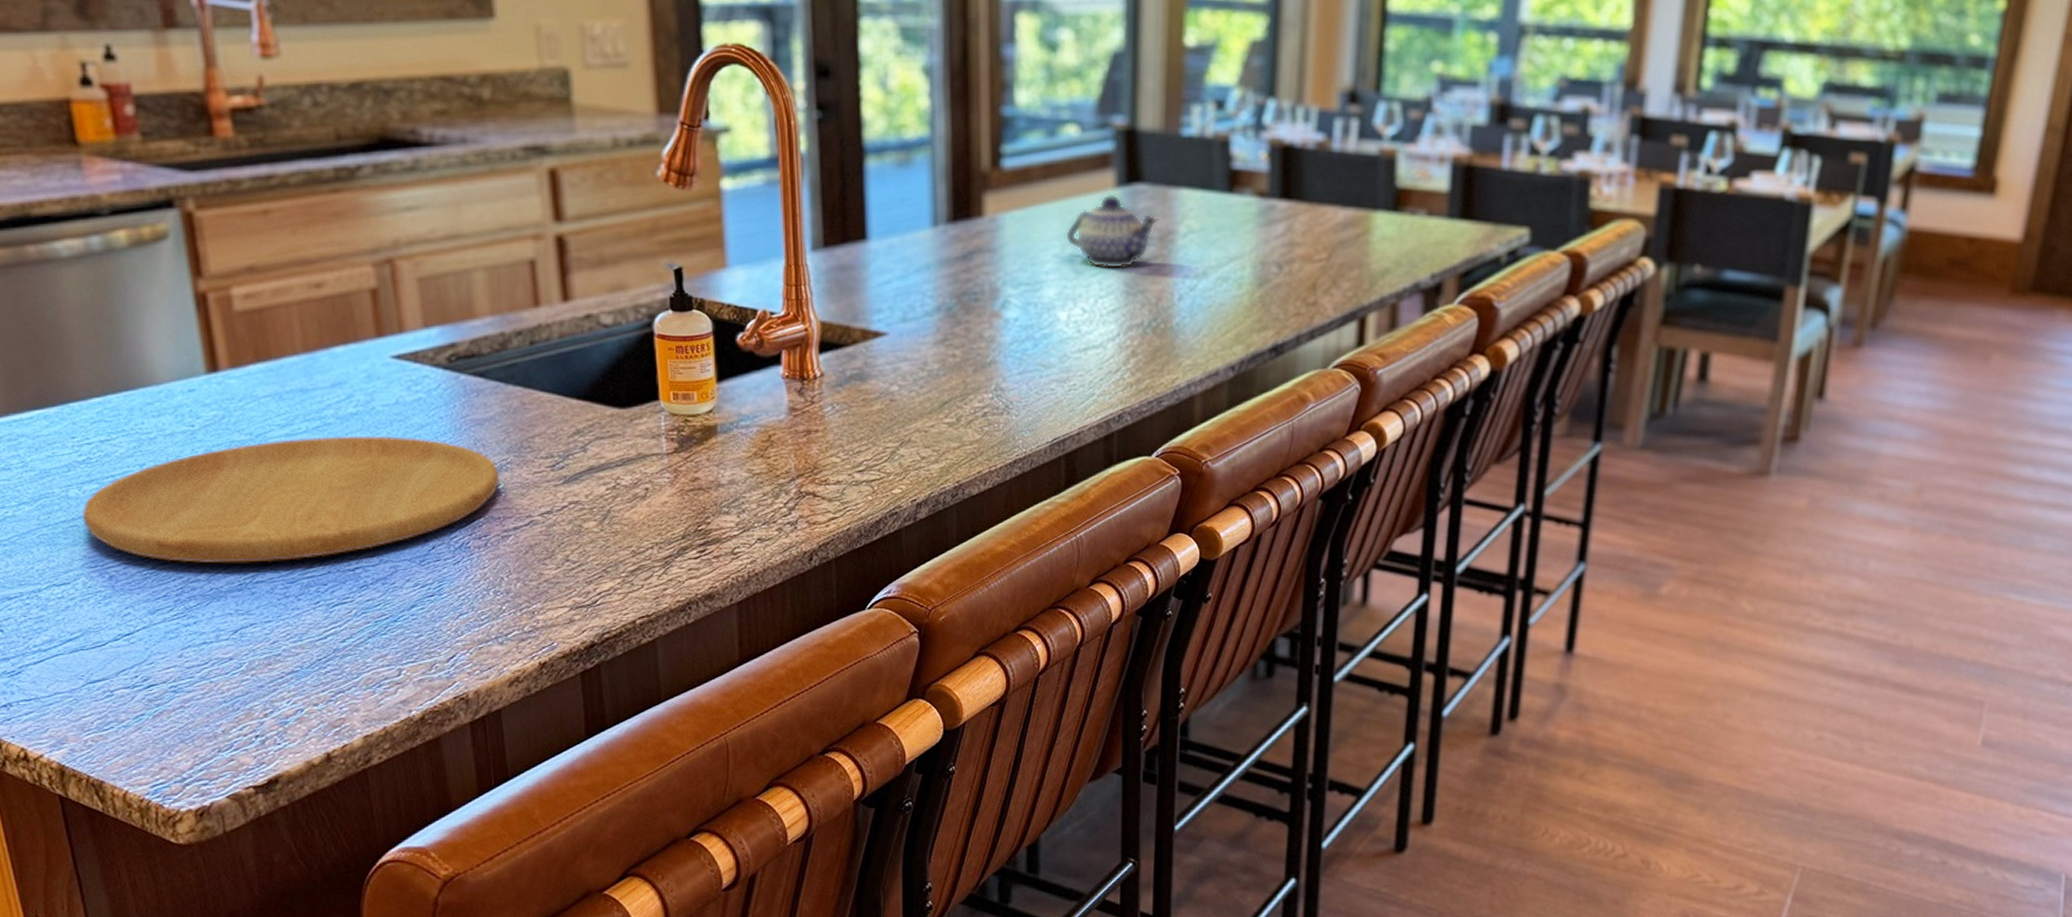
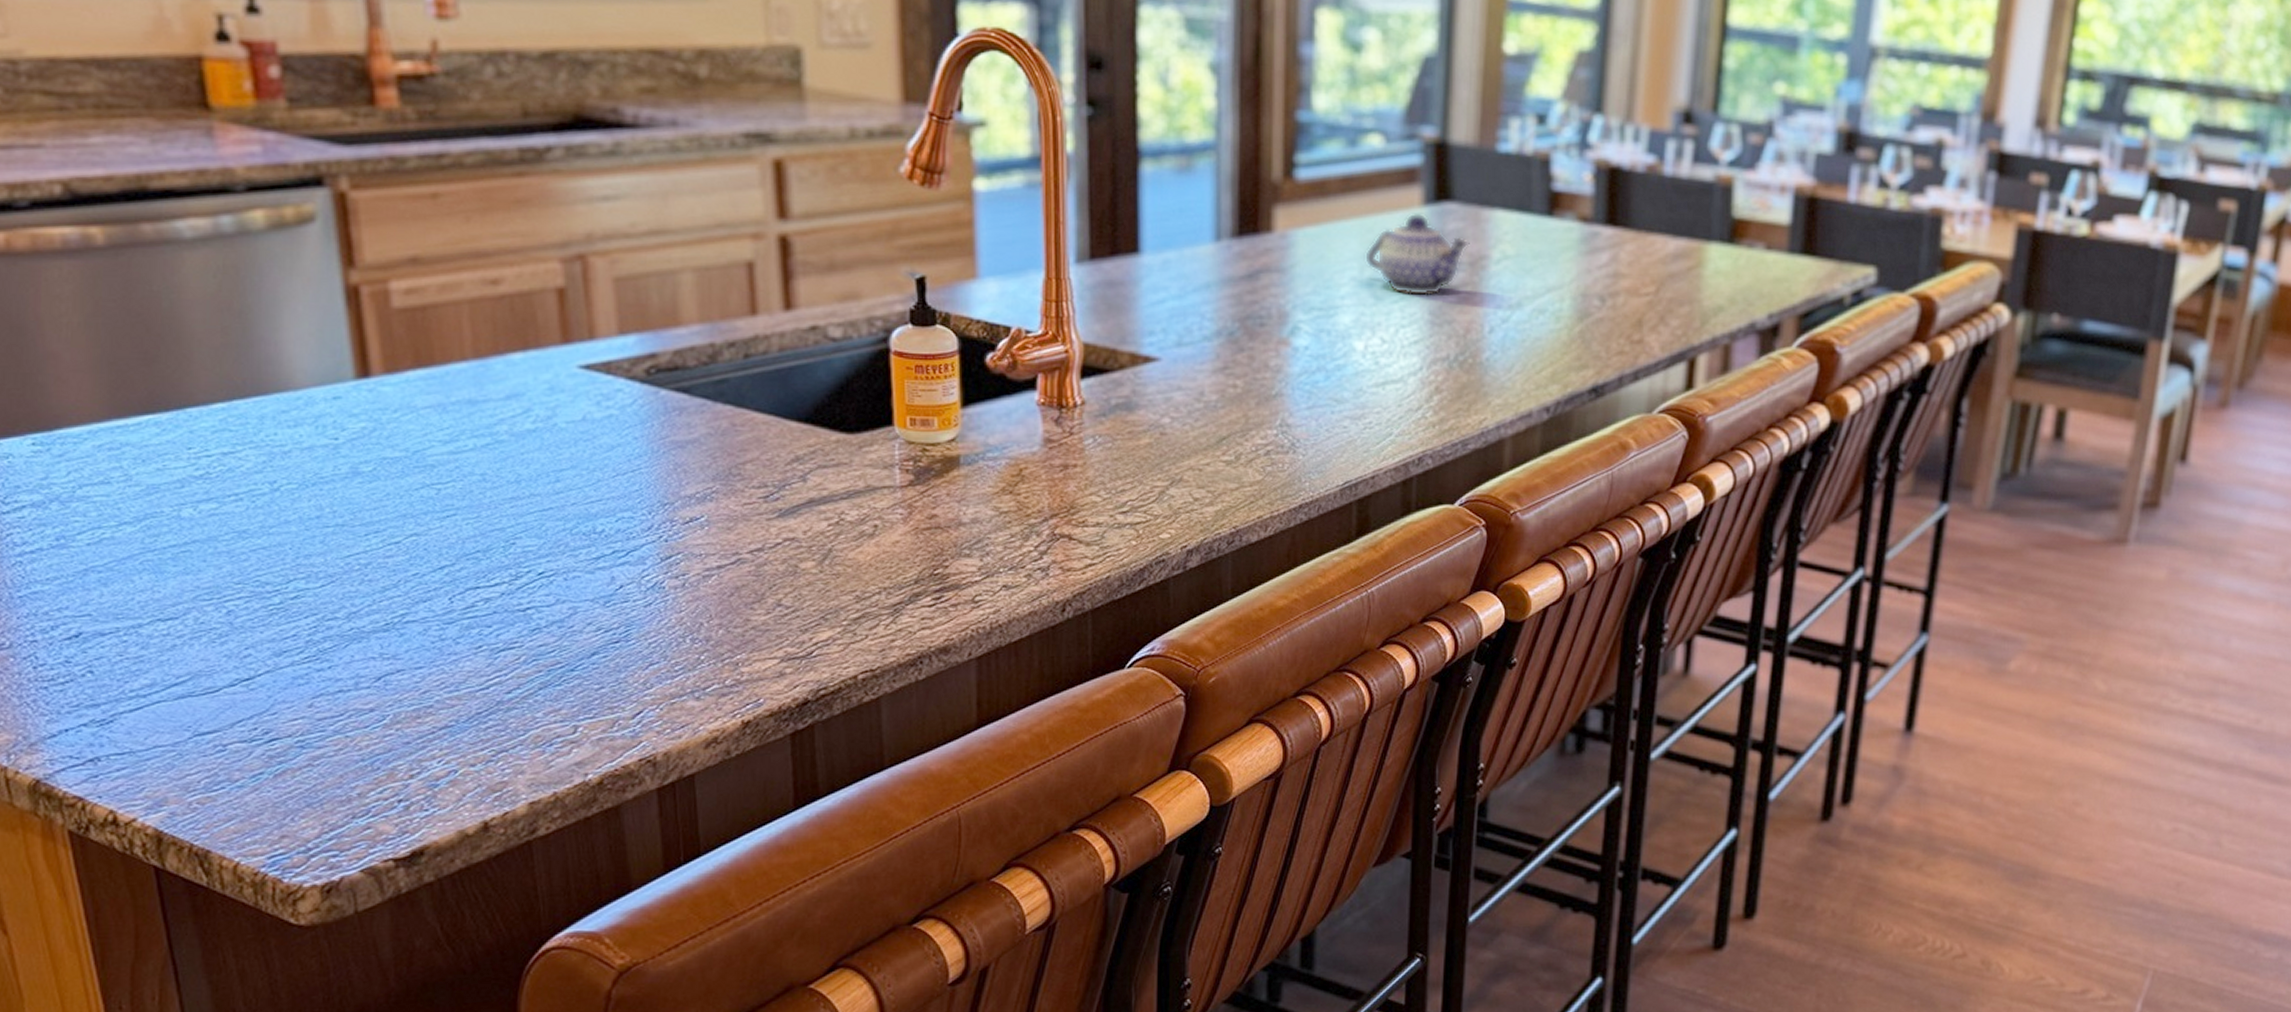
cutting board: present [81,435,499,564] -> none [196,455,702,599]

